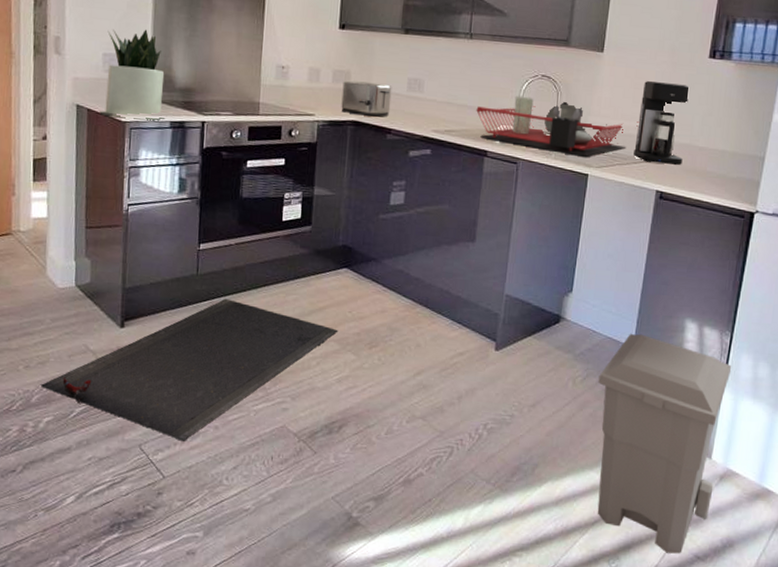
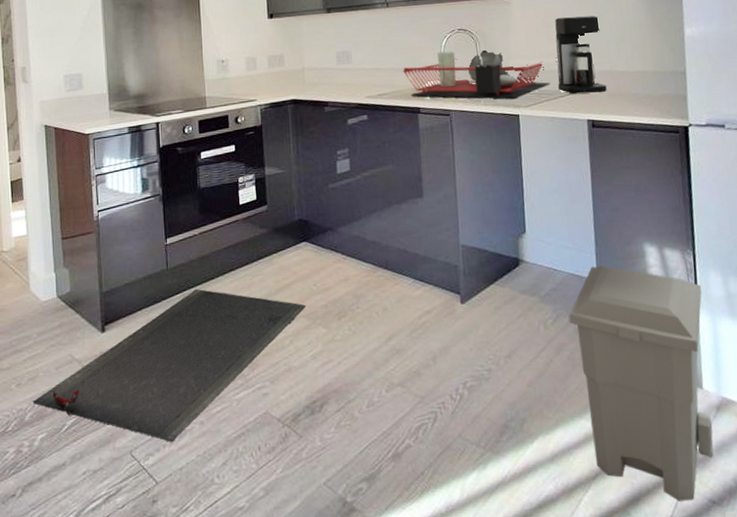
planter: present [98,29,167,121] -> none [64,48,125,132]
toaster: present [341,80,392,117] -> none [278,61,325,94]

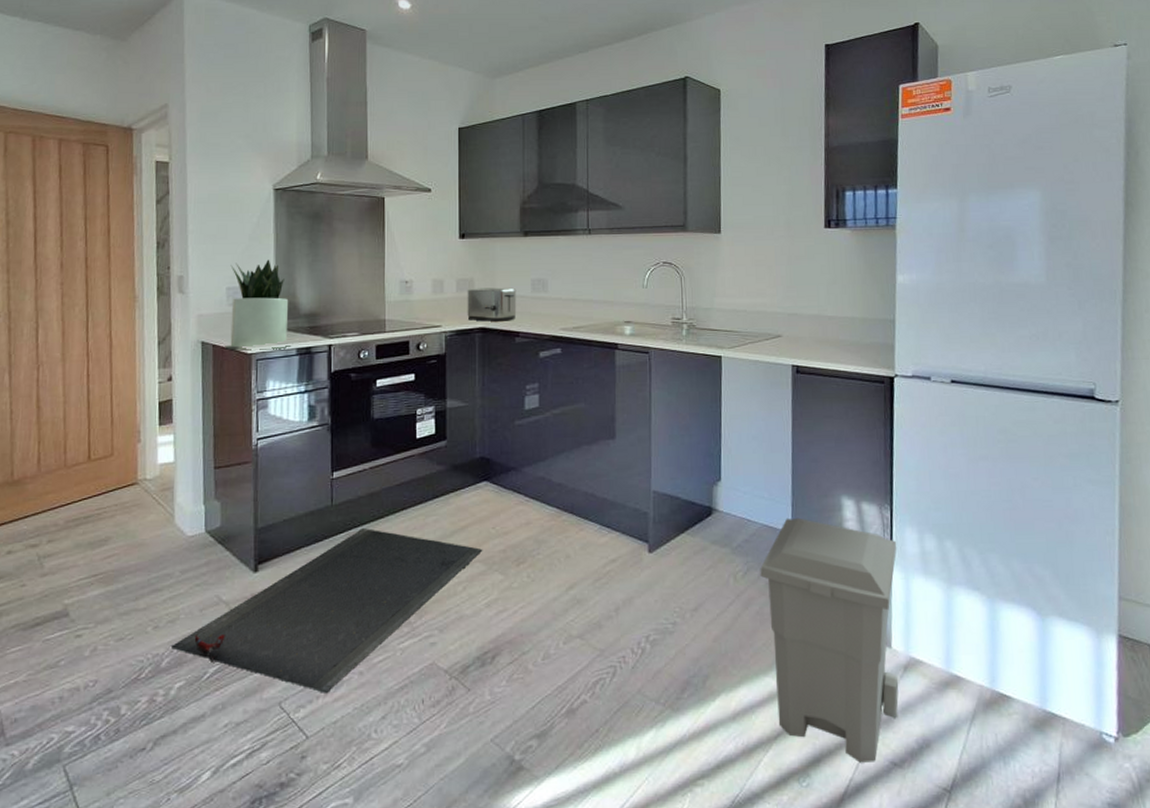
planter: none [64,48,125,132] -> present [223,259,293,351]
toaster: none [278,61,325,94] -> present [467,287,517,323]
dish rack: present [403,50,558,100] -> none [602,284,765,340]
coffee maker: present [555,15,607,95] -> none [764,256,814,338]

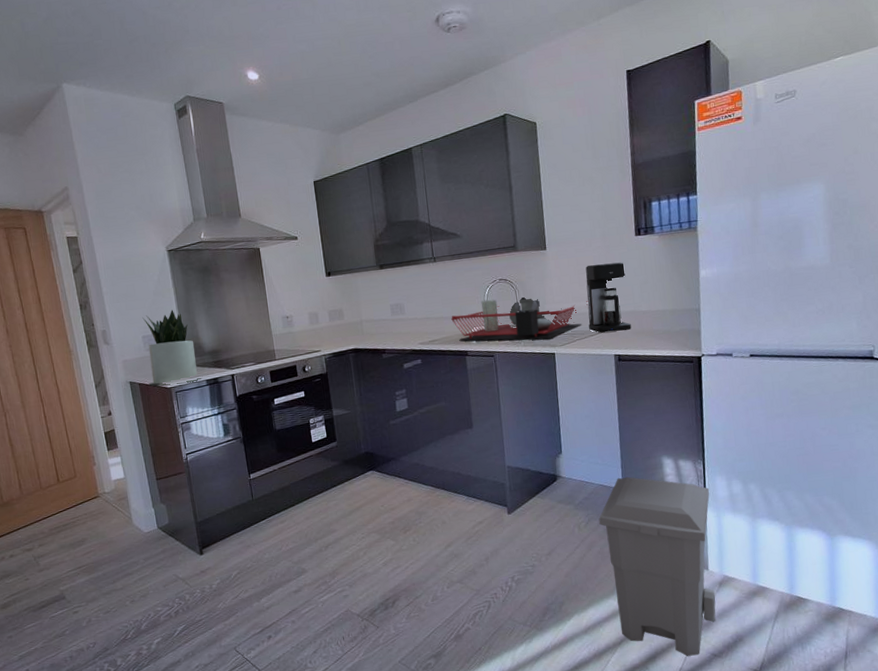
door mat: present [170,527,483,693] -> none [145,514,376,638]
toaster: present [467,287,517,323] -> none [338,314,381,344]
dish rack: none [602,284,765,340] -> present [451,297,588,342]
coffee maker: none [764,256,814,338] -> present [585,262,632,334]

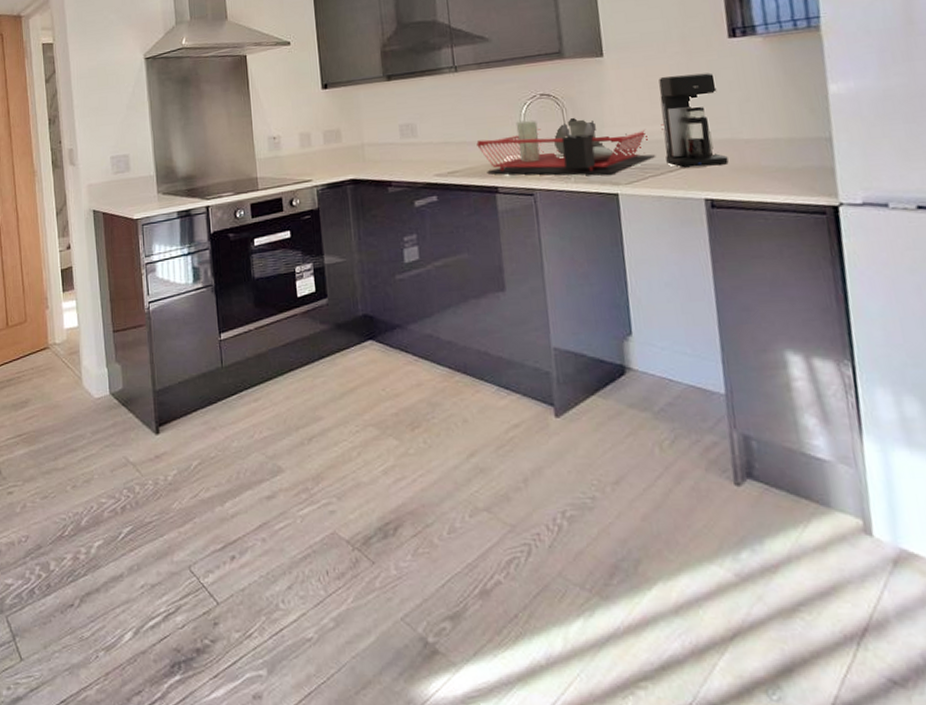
planter: present [142,310,203,387] -> none [112,126,174,218]
recycling bin: present [599,476,716,656] -> none [690,376,892,678]

